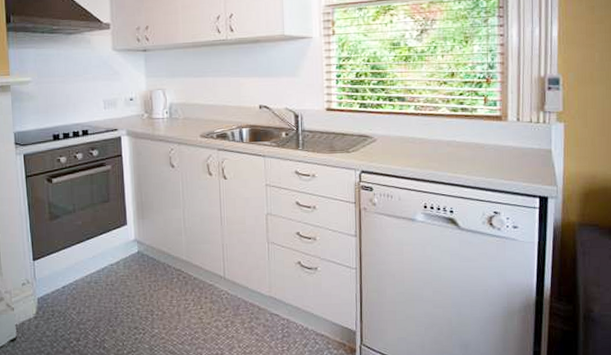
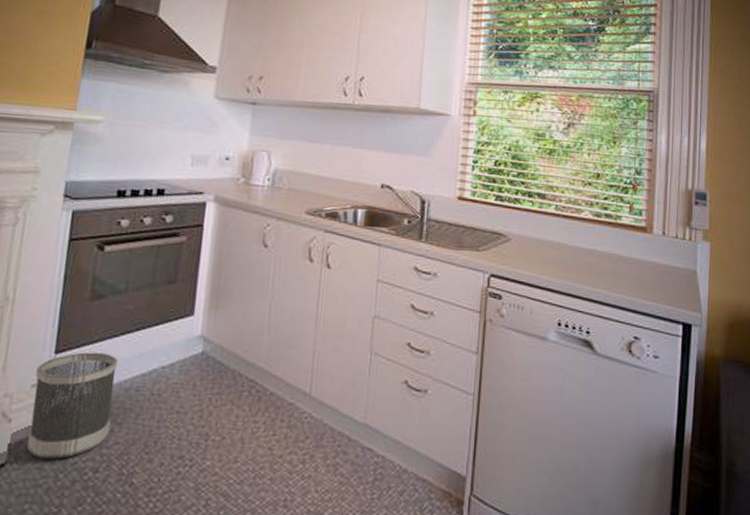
wastebasket: none [23,257,82,334] -> present [26,352,118,459]

